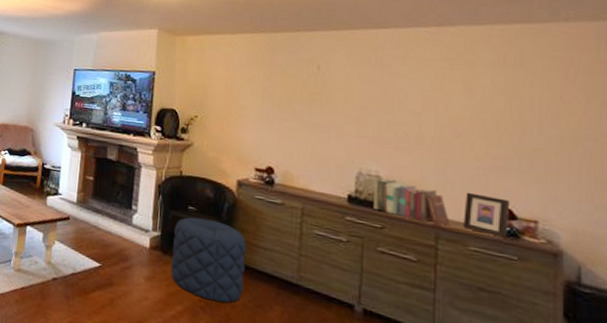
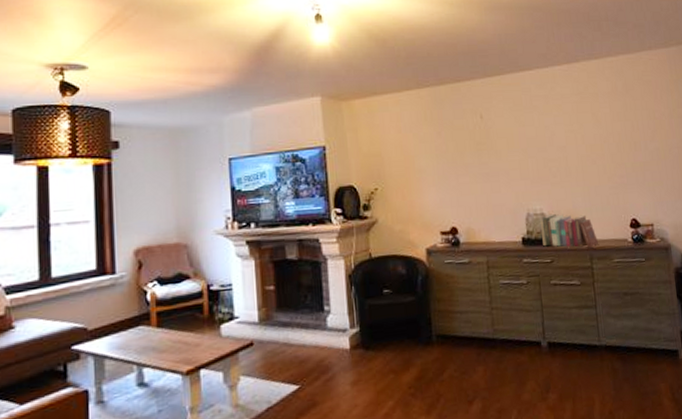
pouf: present [170,217,247,303] -> none [373,297,448,385]
picture frame: present [463,192,510,238] -> none [605,210,637,245]

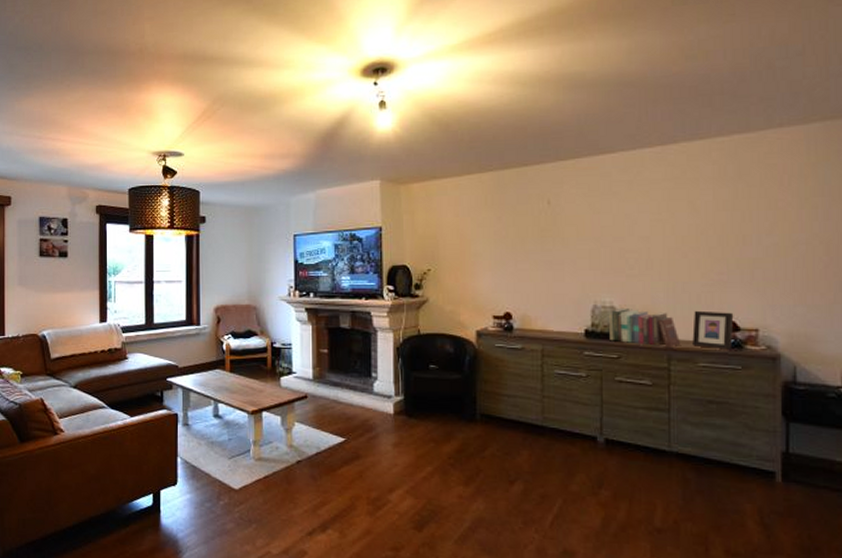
picture frame: none [605,210,637,245] -> present [692,310,734,350]

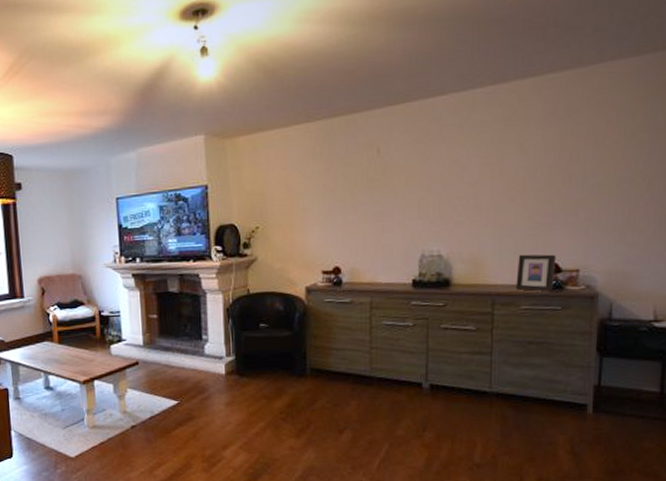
books: present [608,307,680,348] -> none [435,255,504,293]

